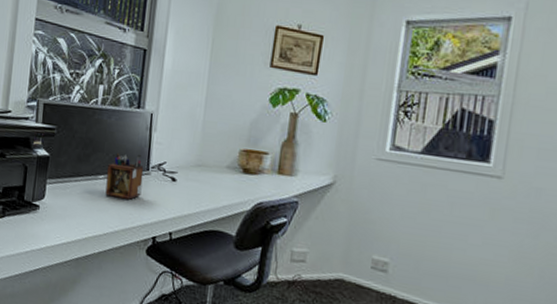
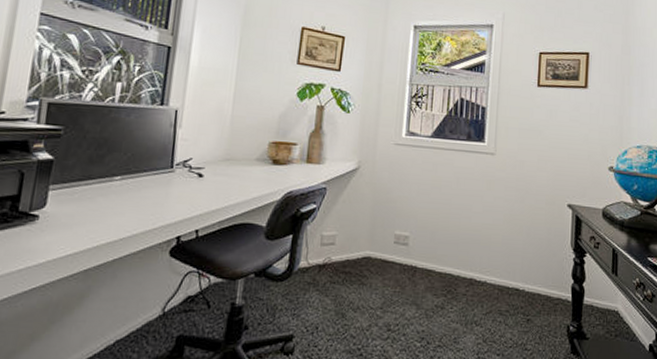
desk organizer: present [105,152,144,200] -> none [122,151,168,200]

